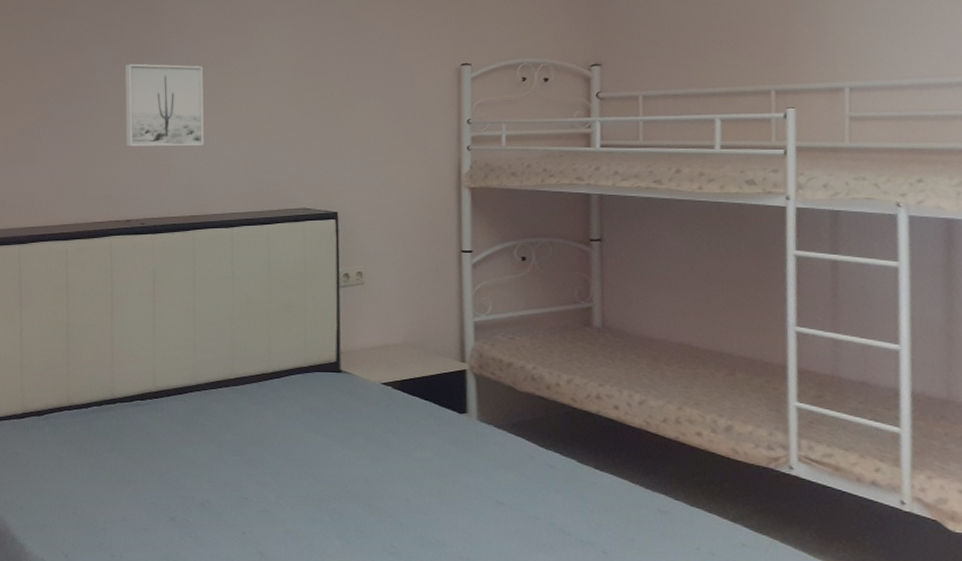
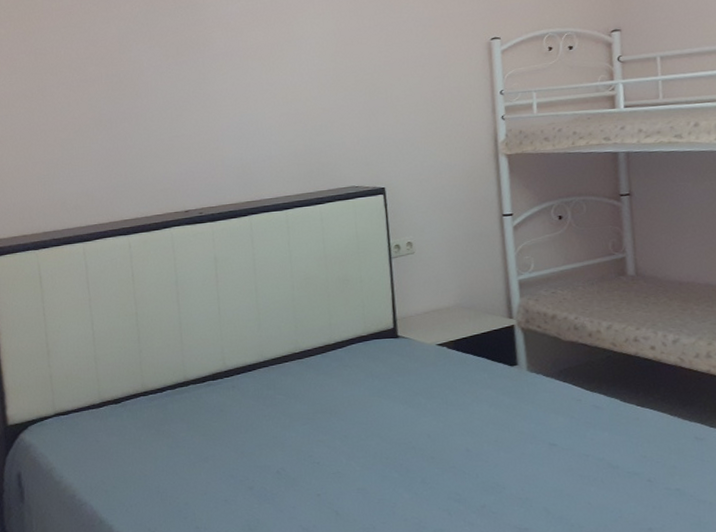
wall art: present [125,63,204,147] -> none [172,57,253,140]

